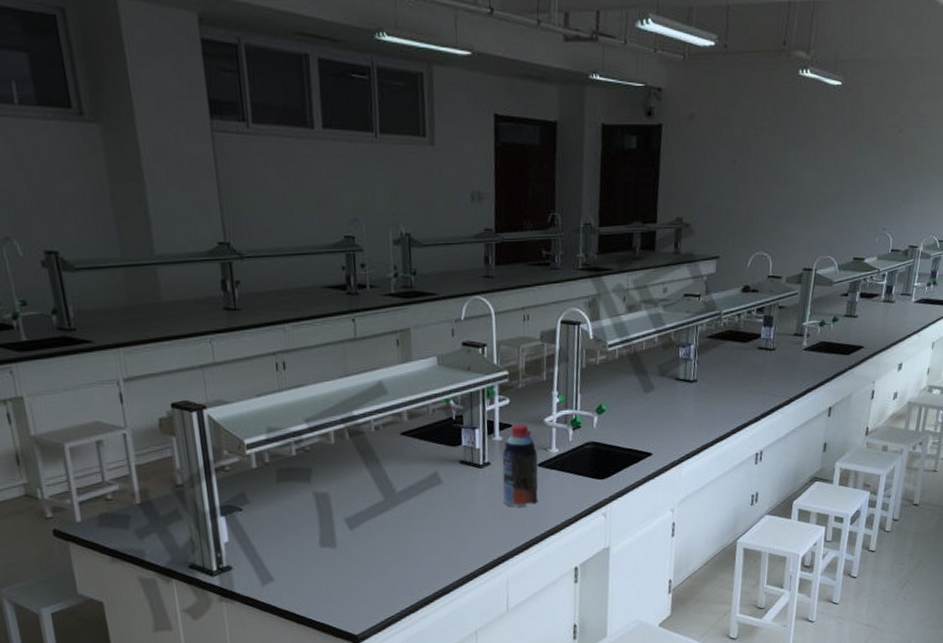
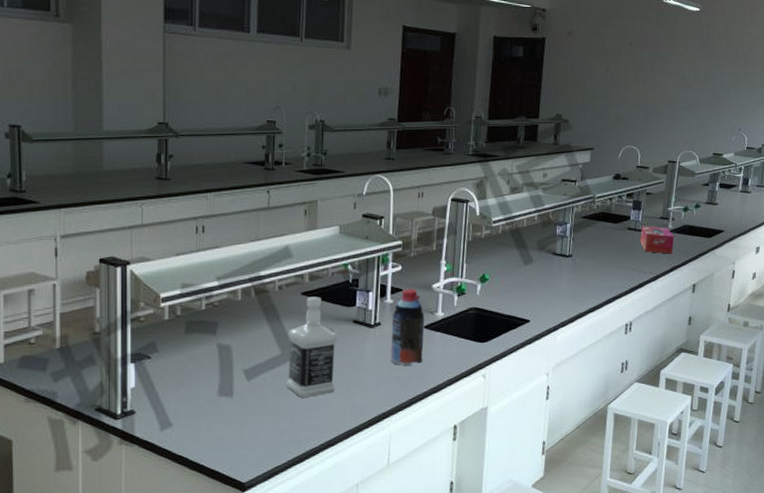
bottle: none [390,436,446,545] -> present [287,296,337,398]
tissue box: none [772,344,809,375] -> present [640,226,675,254]

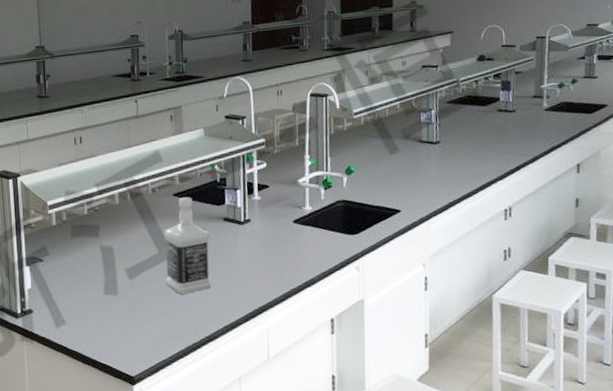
bottle: present [391,289,425,367] -> none [261,185,295,261]
tissue box: present [640,226,675,254] -> none [512,106,551,134]

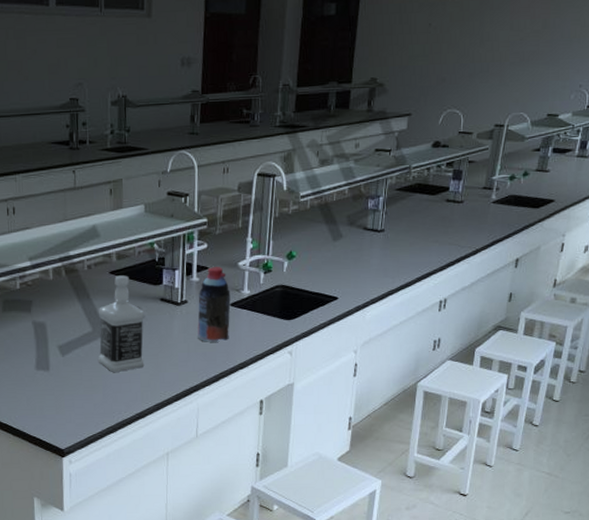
bottle: none [261,185,295,261] -> present [197,267,231,343]

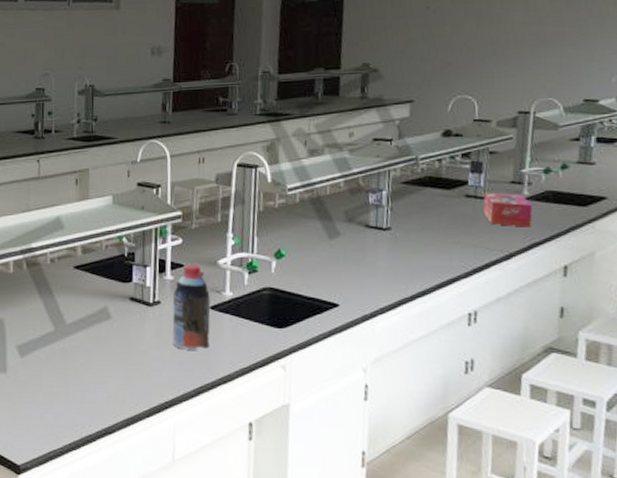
bottle: present [98,275,145,372] -> none [61,271,113,379]
tissue box: none [460,197,498,227] -> present [483,192,533,227]

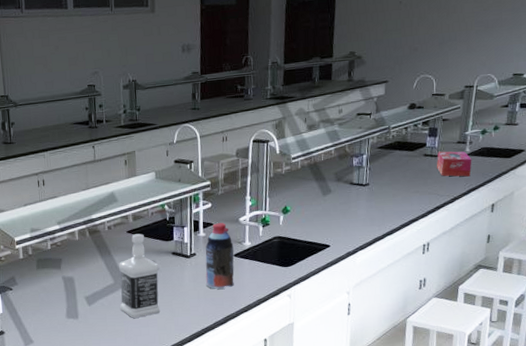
bottle: none [61,271,113,379] -> present [119,233,161,318]

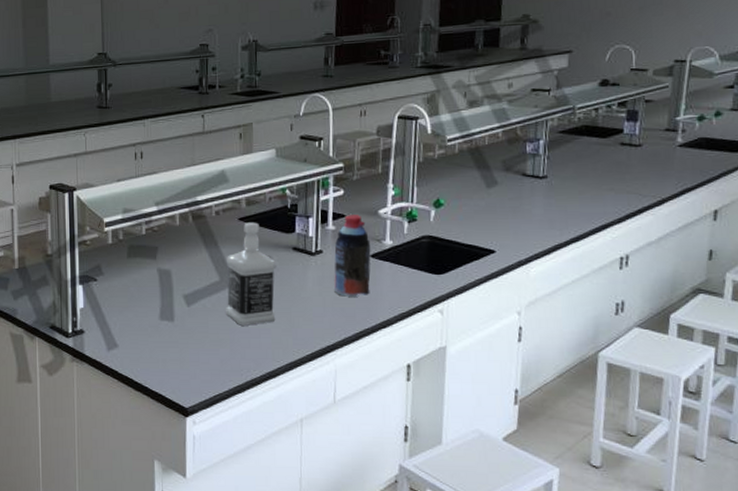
tissue box: present [437,151,472,177] -> none [638,140,686,174]

